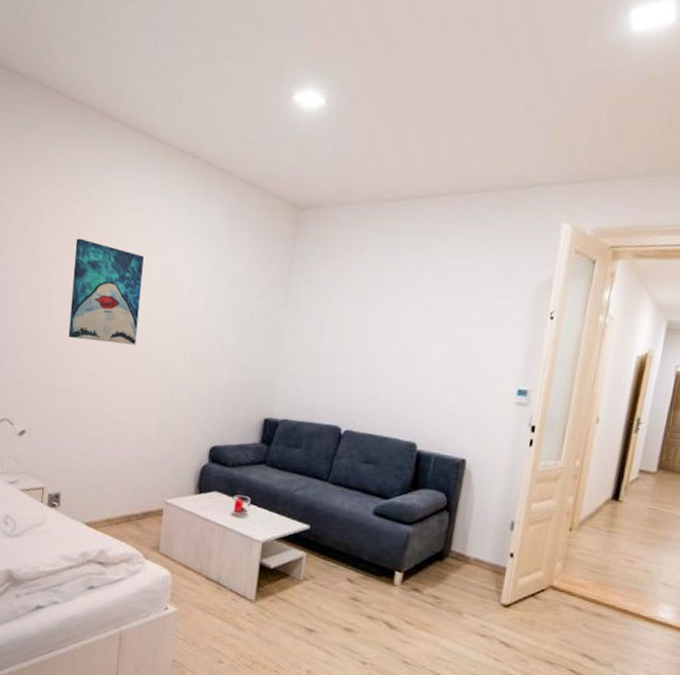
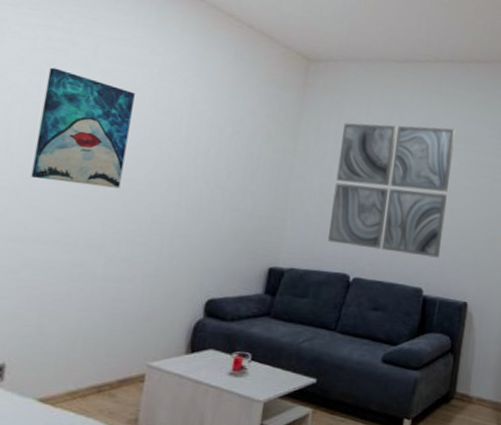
wall art: none [319,270,457,412] -> present [327,122,455,258]

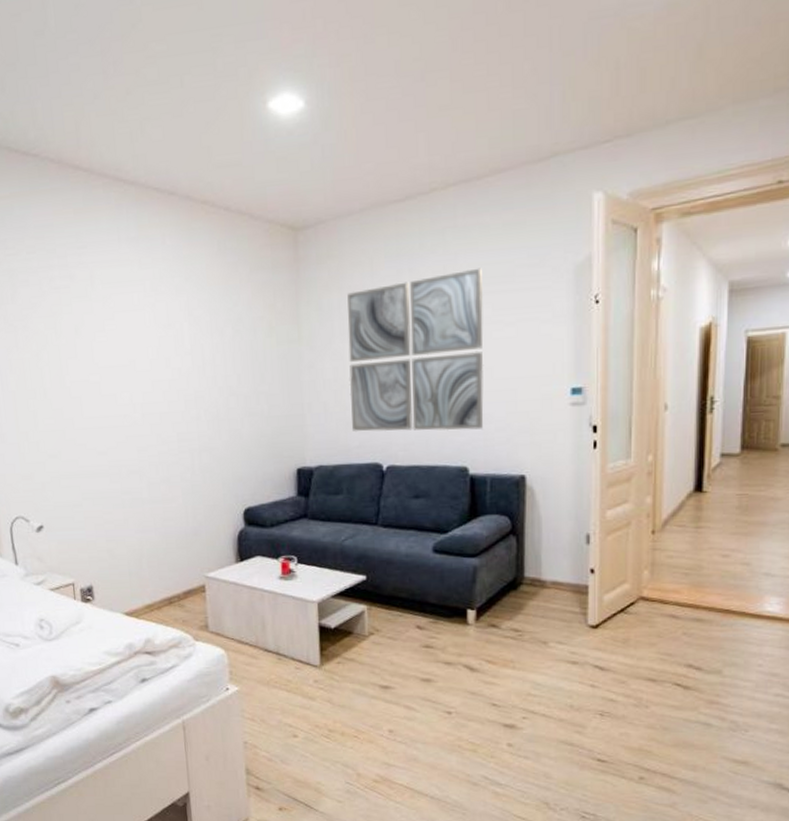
wall art: present [31,67,135,189] -> none [58,306,144,418]

